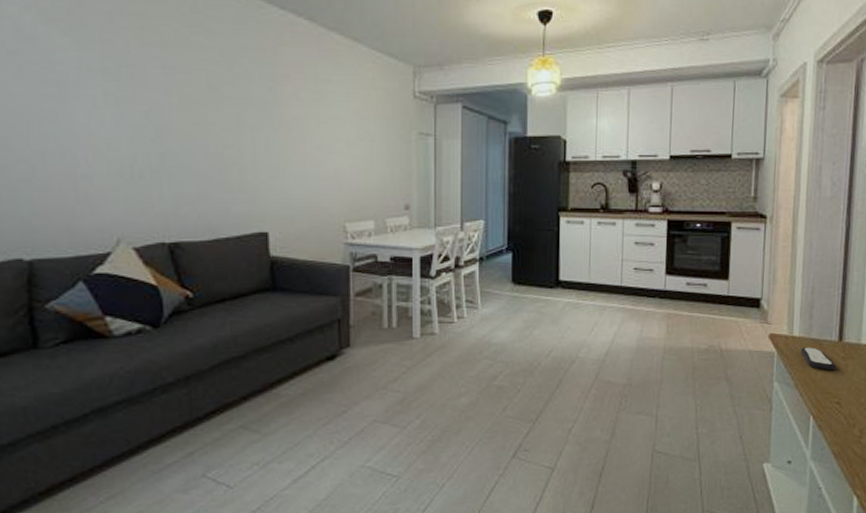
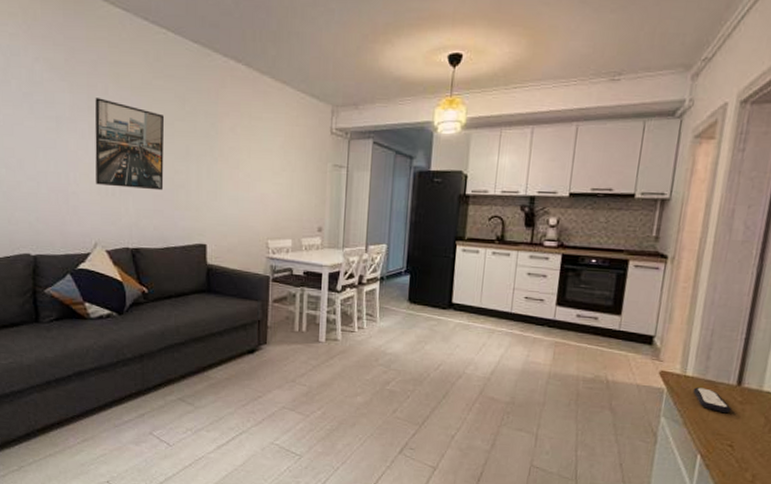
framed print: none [112,57,210,170] -> present [94,98,165,191]

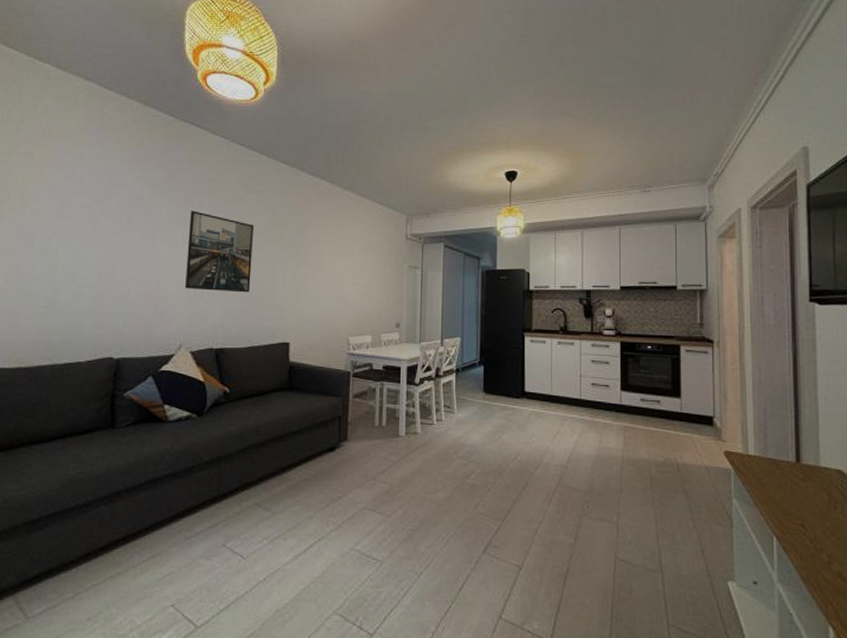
remote control: present [693,387,731,414] -> none [757,466,796,492]

